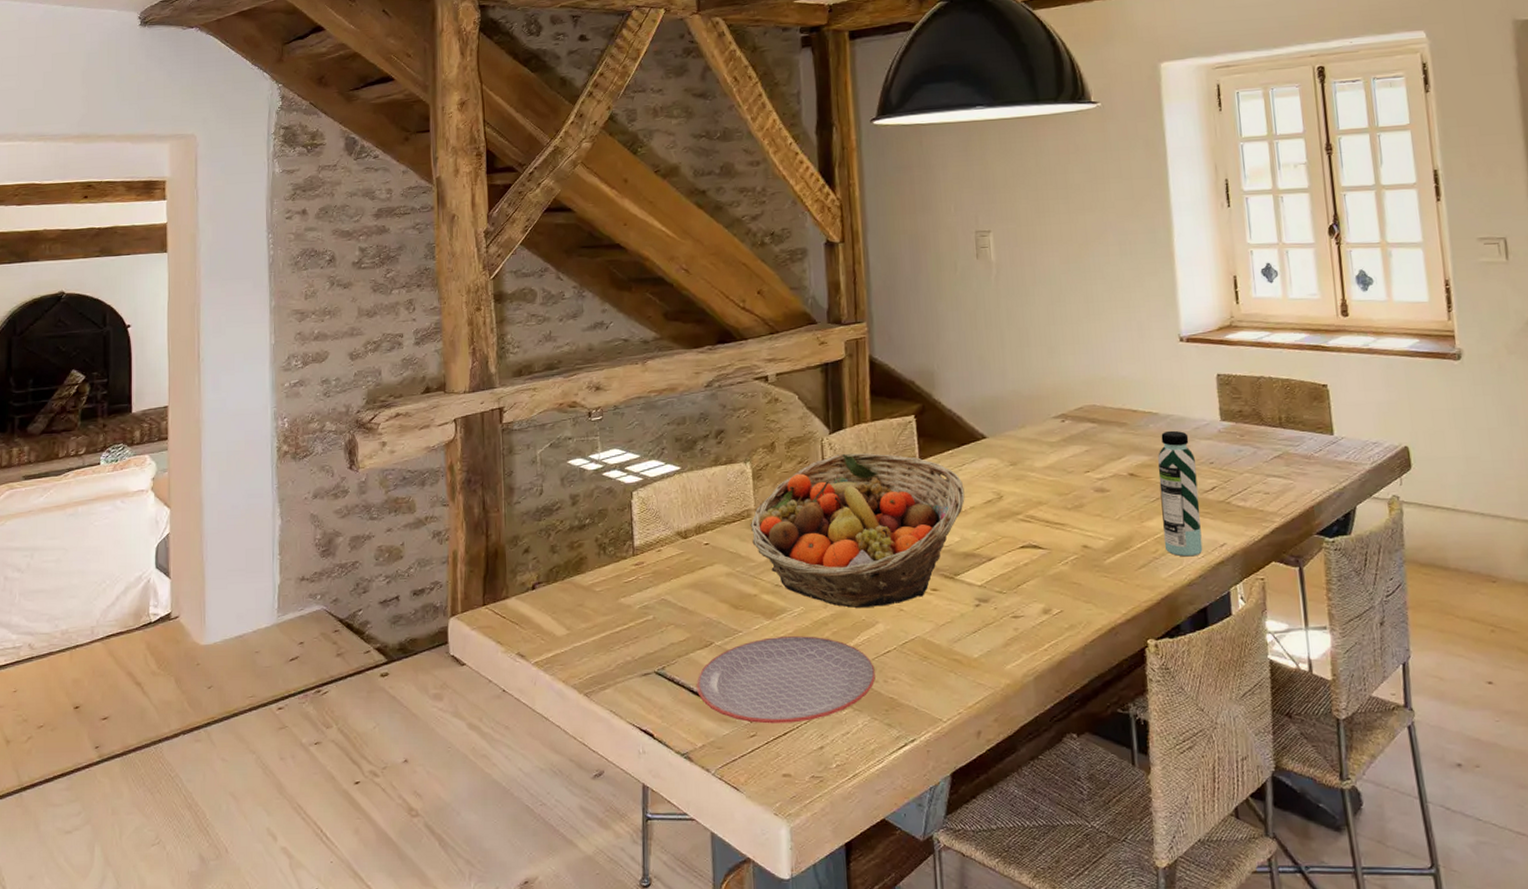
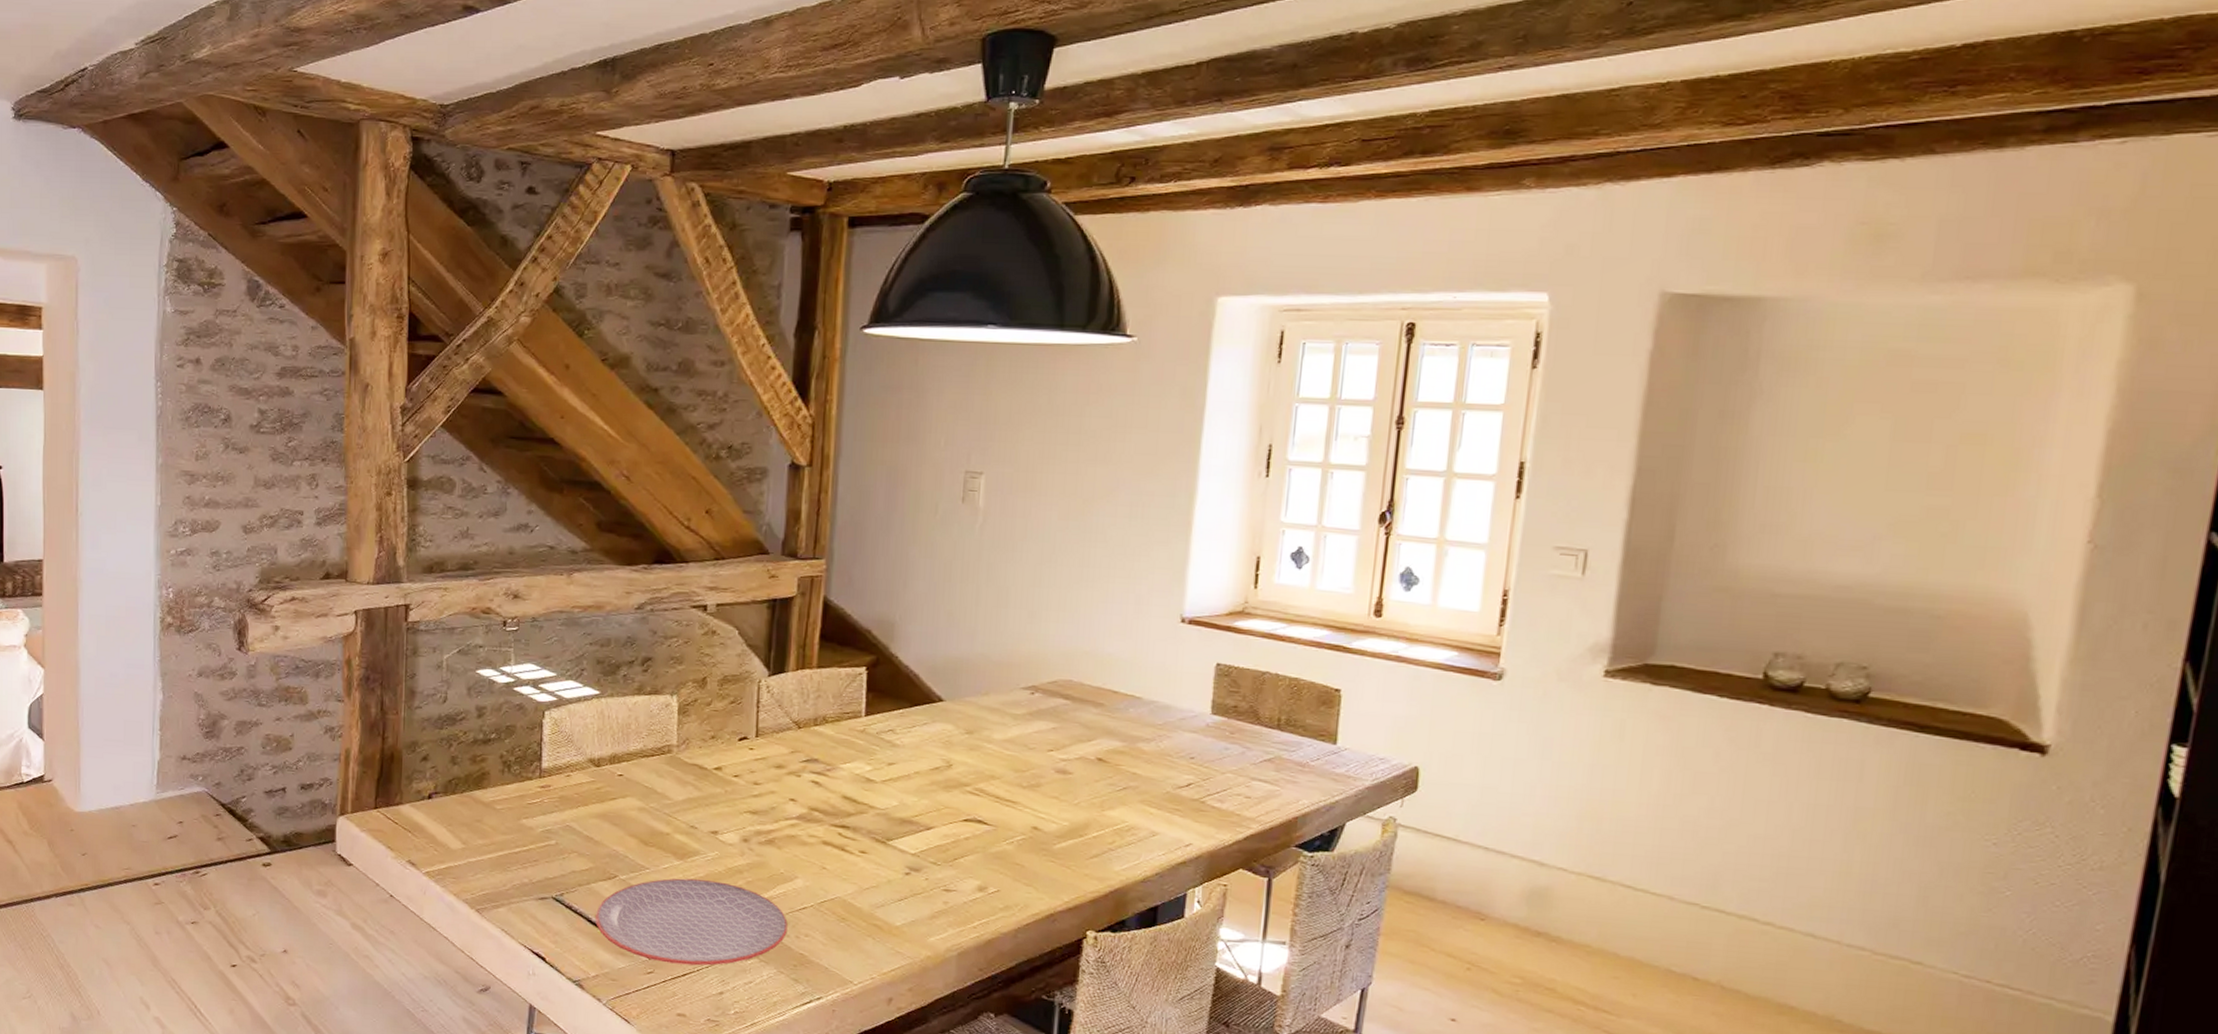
fruit basket: present [750,453,965,608] -> none [670,698,911,862]
water bottle: present [1157,430,1203,557] -> none [1123,717,1174,853]

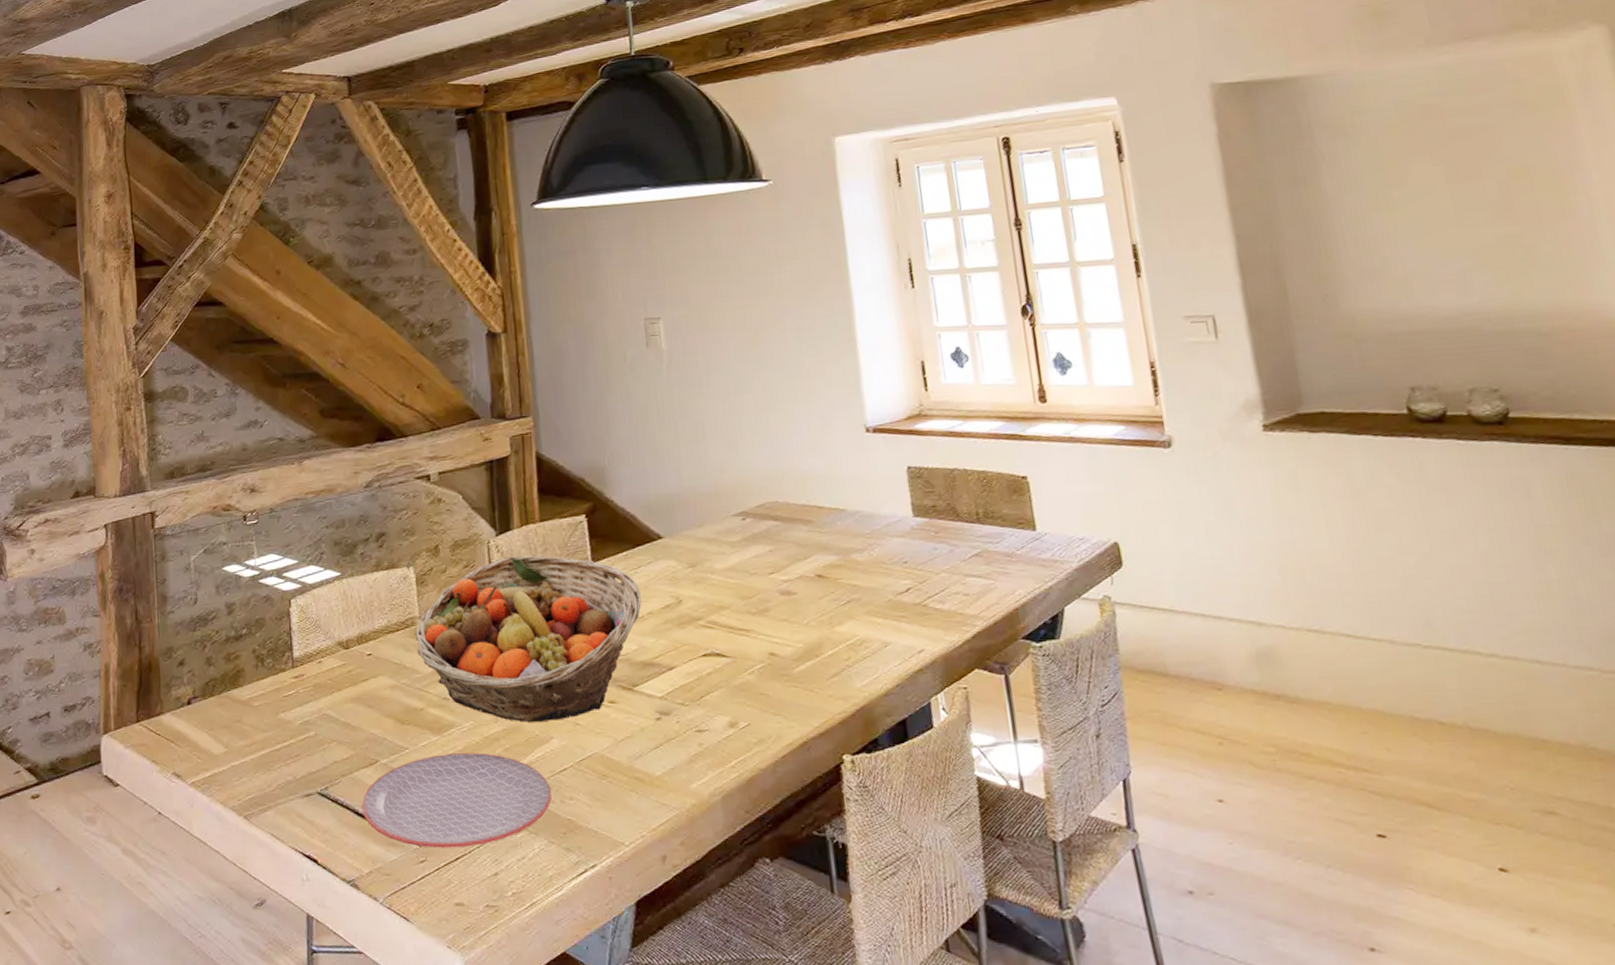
fruit basket: none [670,698,911,862] -> present [414,555,642,722]

